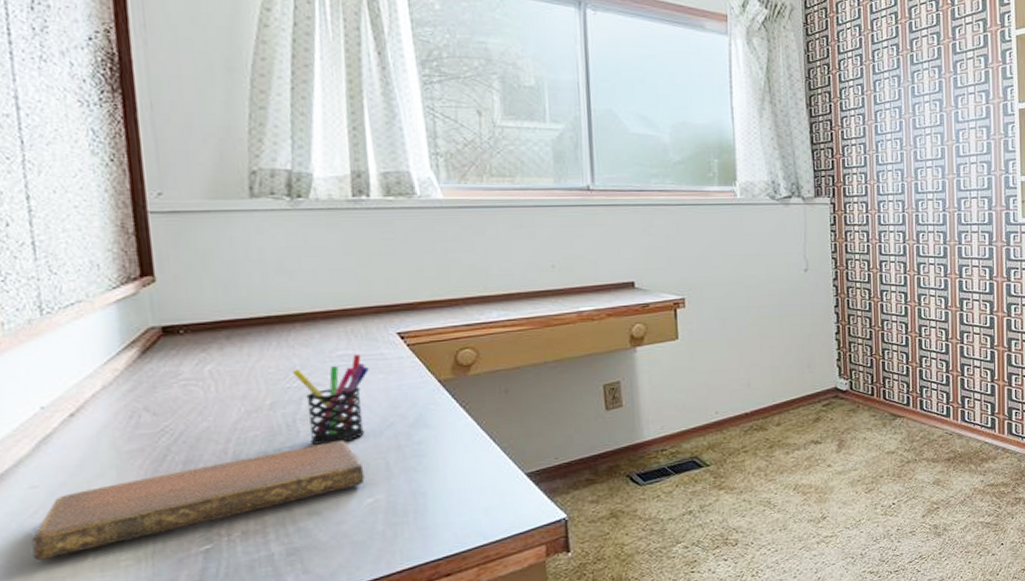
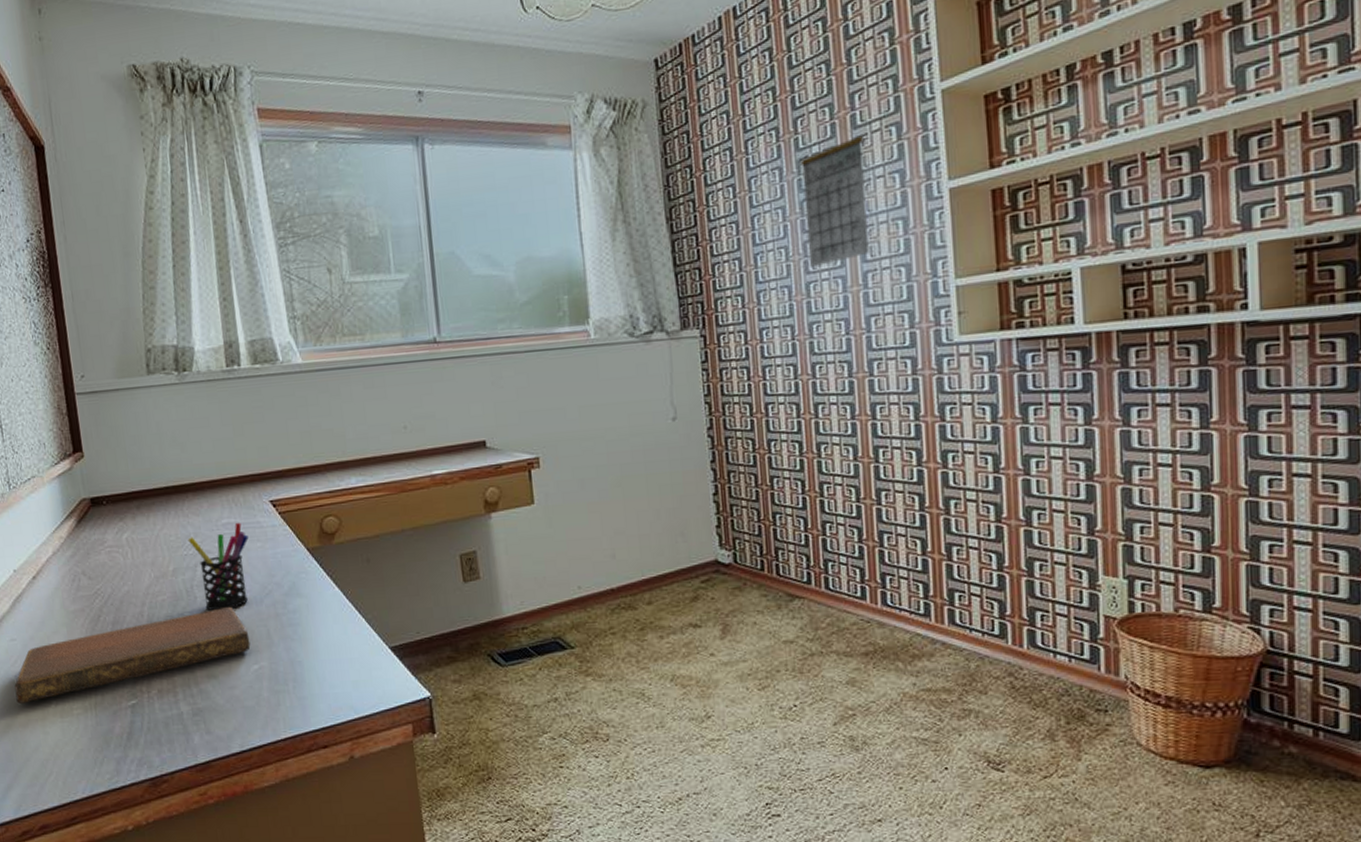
calendar: none [914,45,962,157] -> present [800,121,869,268]

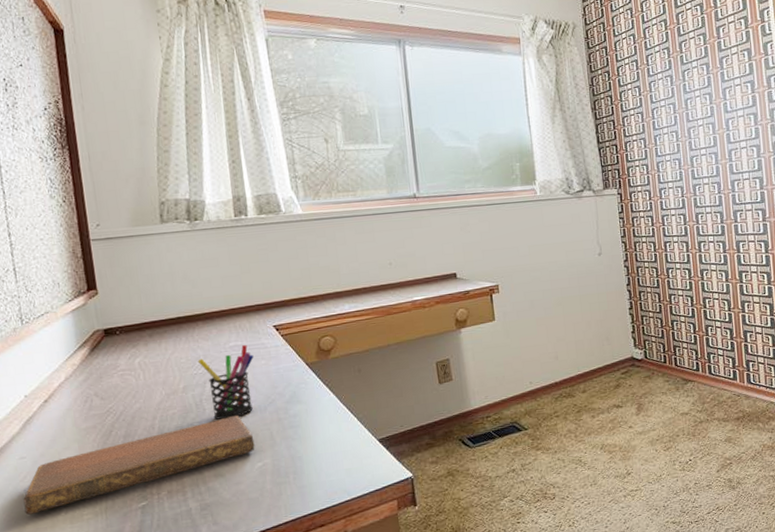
calendar: present [800,121,869,268] -> none [684,45,732,147]

